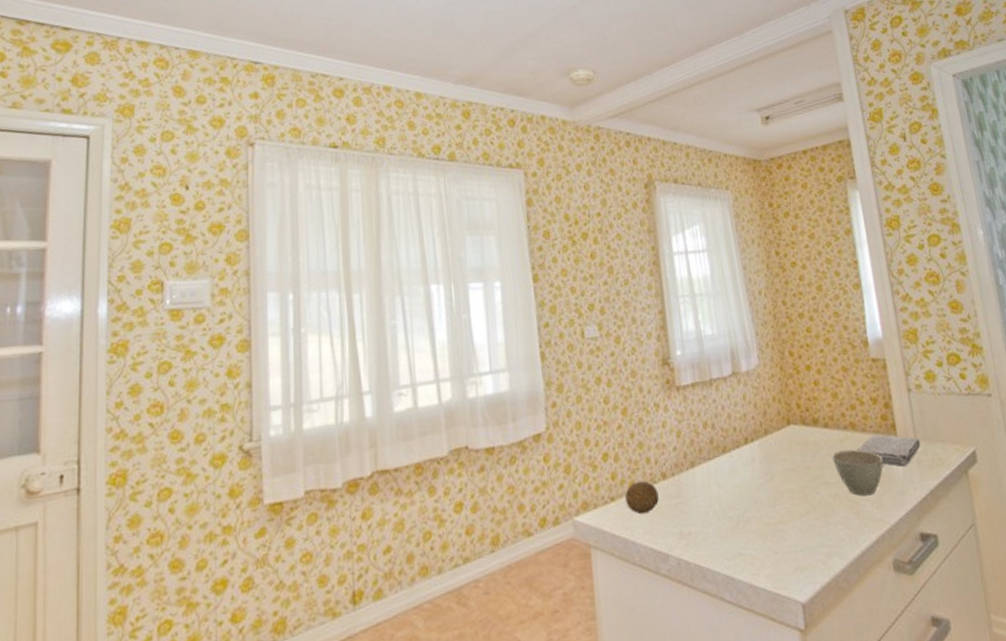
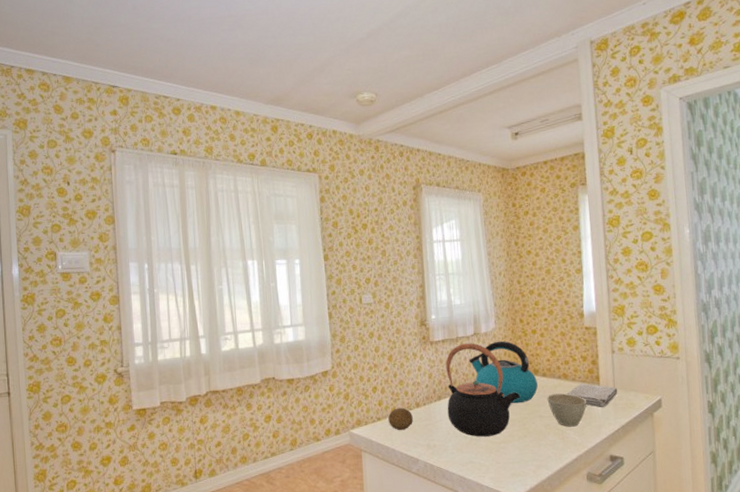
teapot: none [698,386,799,517] -> present [445,343,521,437]
kettle: none [728,381,819,468] -> present [469,340,538,404]

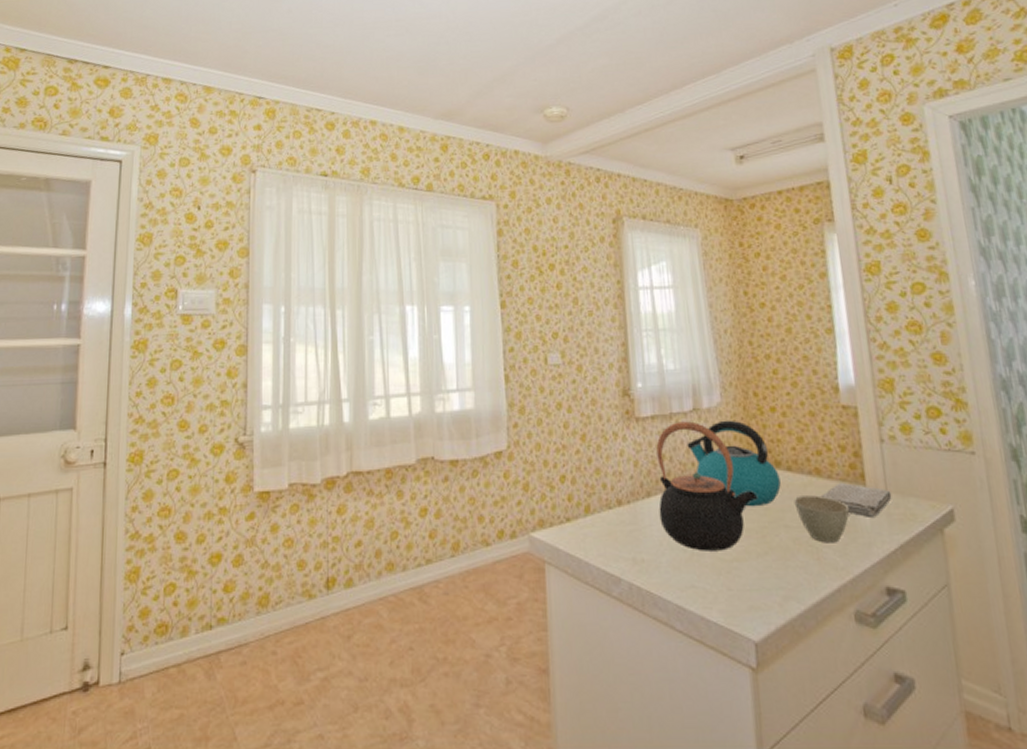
fruit: present [388,407,413,431] -> none [580,505,614,537]

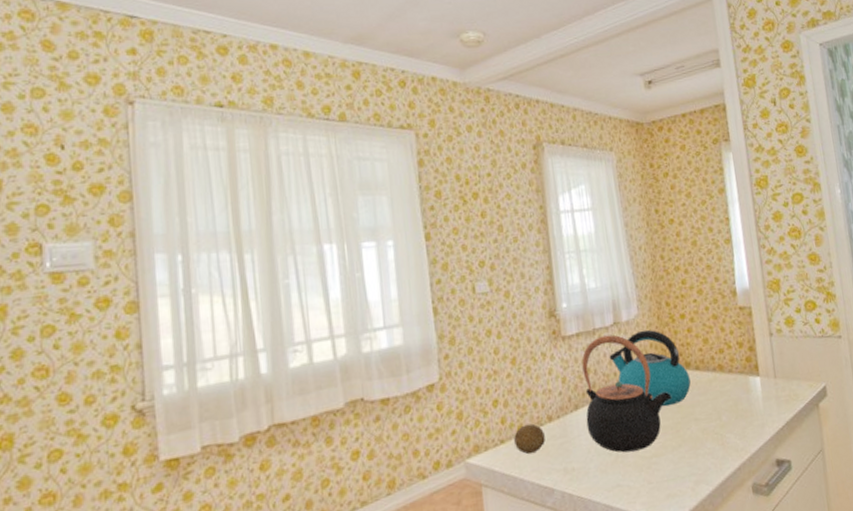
fruit: none [580,505,614,537] -> present [514,423,545,454]
cup: present [794,495,850,543] -> none [701,388,747,430]
washcloth: present [820,483,892,517] -> none [723,374,780,402]

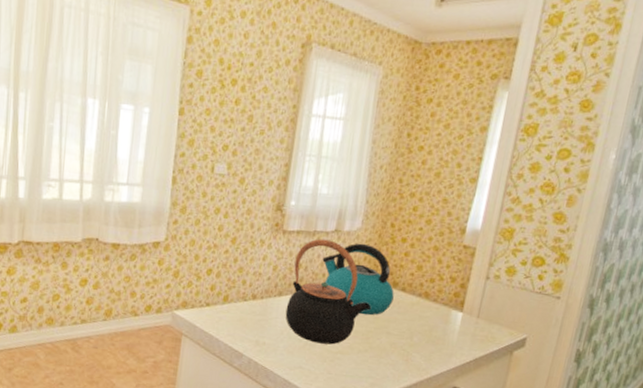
fruit: present [514,423,545,454] -> none [218,296,246,322]

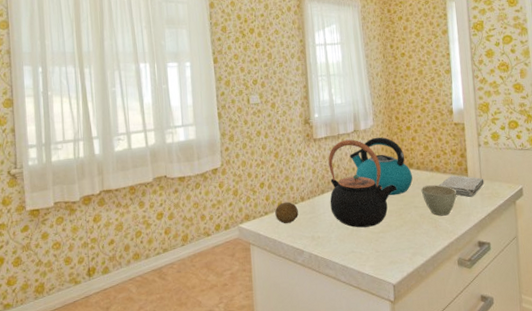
fruit: none [218,296,246,322] -> present [275,202,298,224]
cup: none [399,312,444,351] -> present [421,185,457,216]
washcloth: none [423,306,482,336] -> present [438,175,484,197]

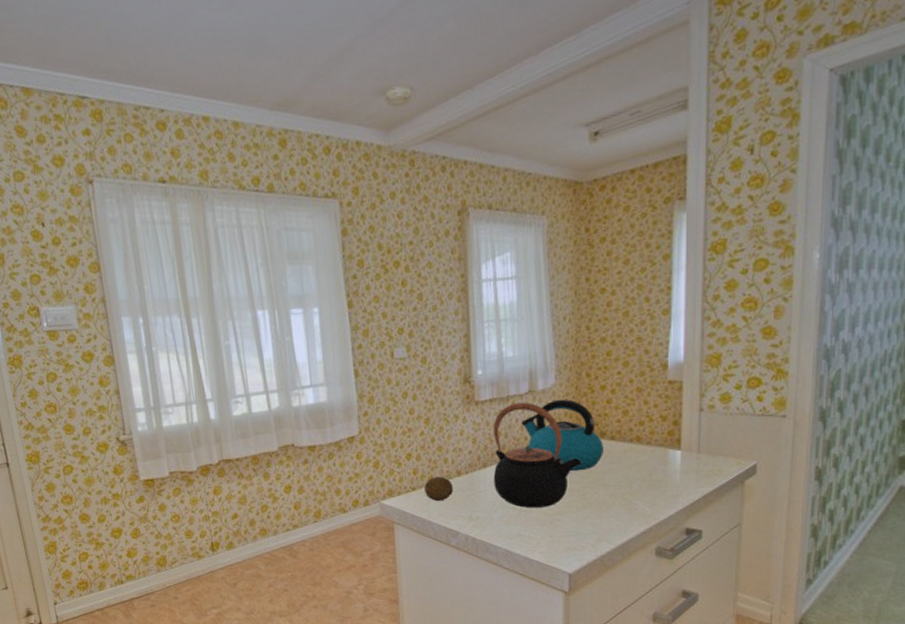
cup: present [421,185,457,216] -> none [614,459,663,497]
washcloth: present [438,175,484,197] -> none [638,447,703,475]

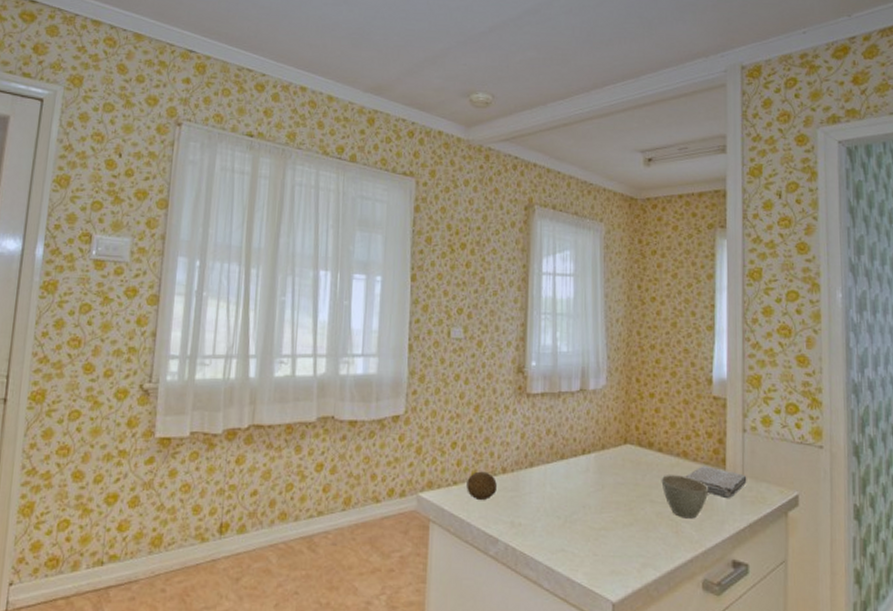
teapot: present [493,402,582,508] -> none [539,400,630,520]
kettle: present [521,399,604,472] -> none [571,402,651,482]
cup: none [614,459,663,497] -> present [661,475,709,519]
washcloth: none [638,447,703,475] -> present [685,466,747,498]

